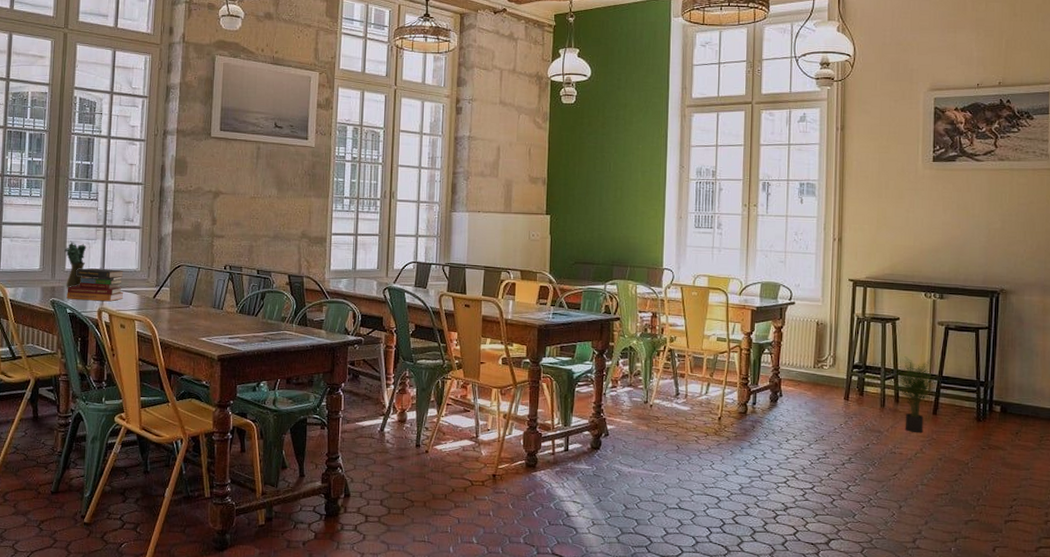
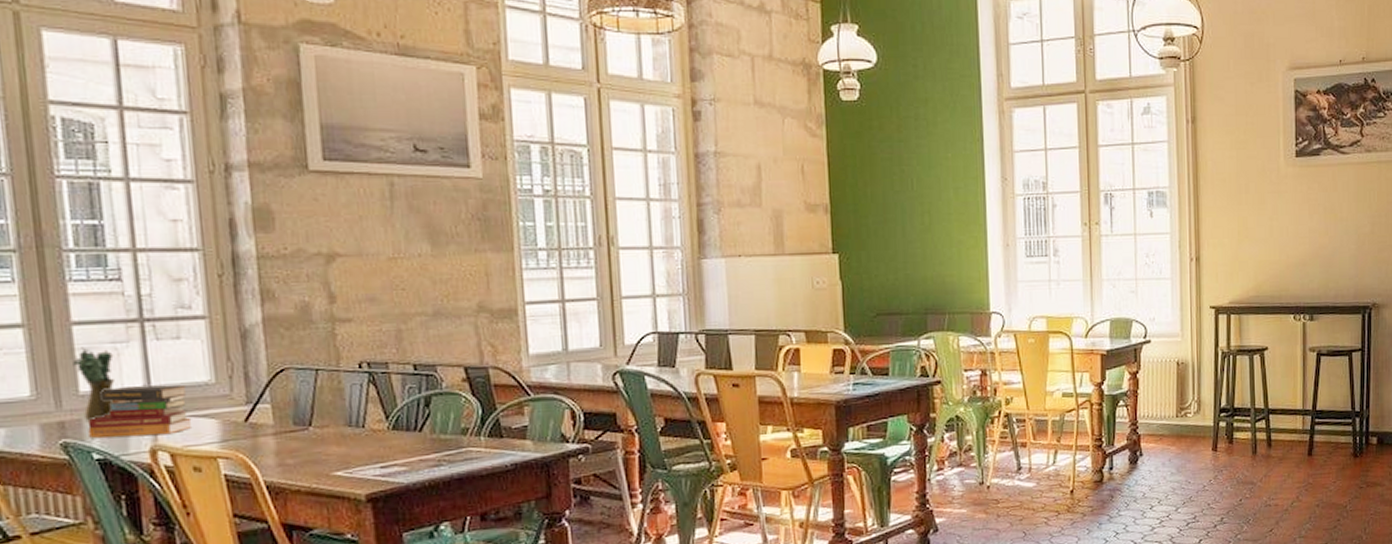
potted plant: present [887,356,940,433] -> none [1258,390,1314,479]

